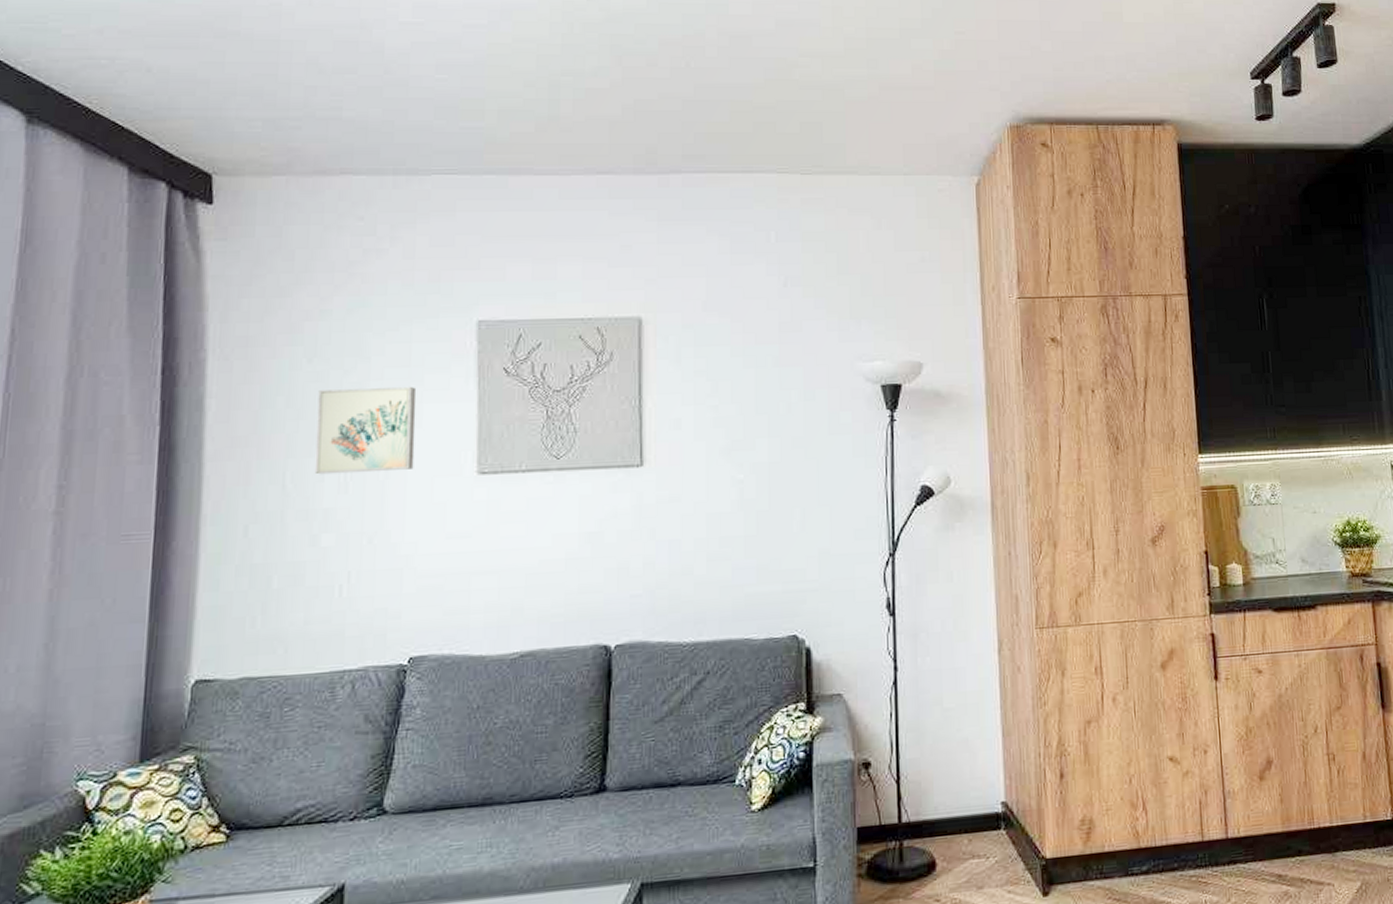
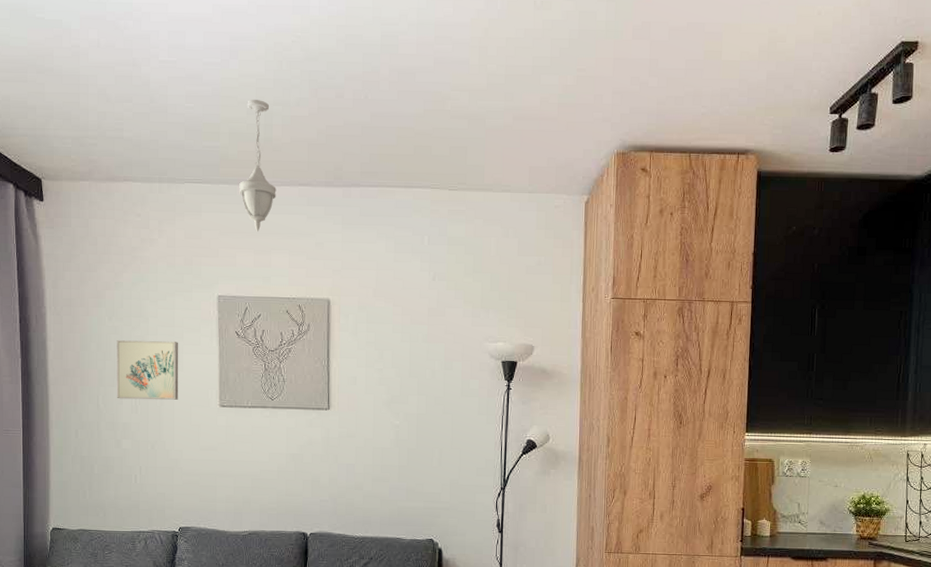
pendant light: none [511,69,565,234] -> present [239,100,276,232]

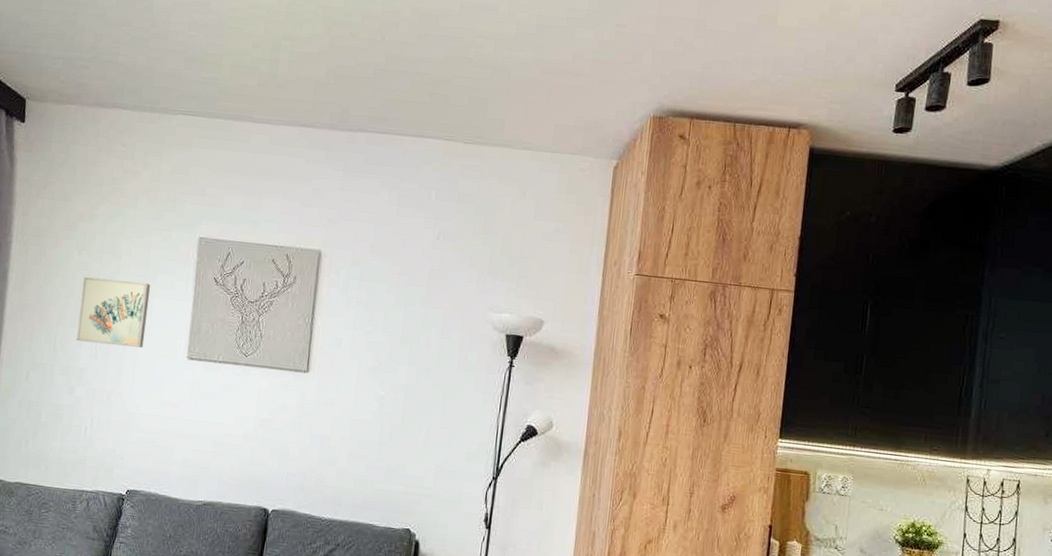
pendant light: present [239,100,276,232] -> none [235,32,278,172]

